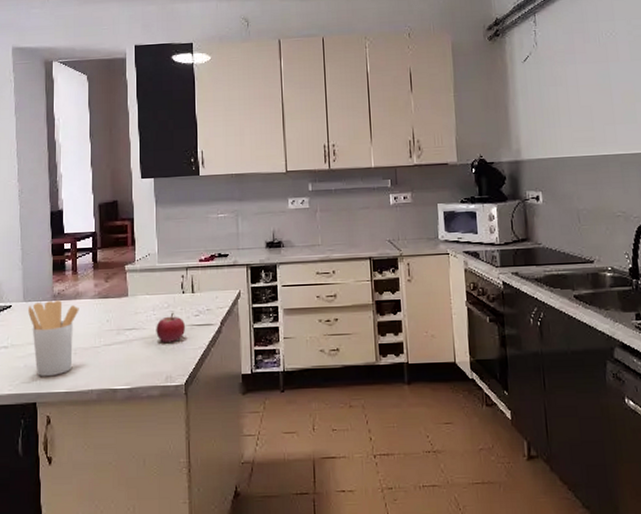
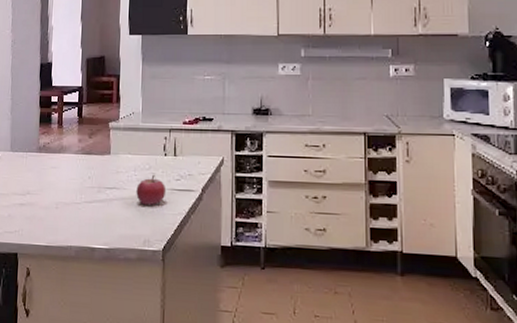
utensil holder: present [28,301,79,377] -> none [14,153,63,229]

